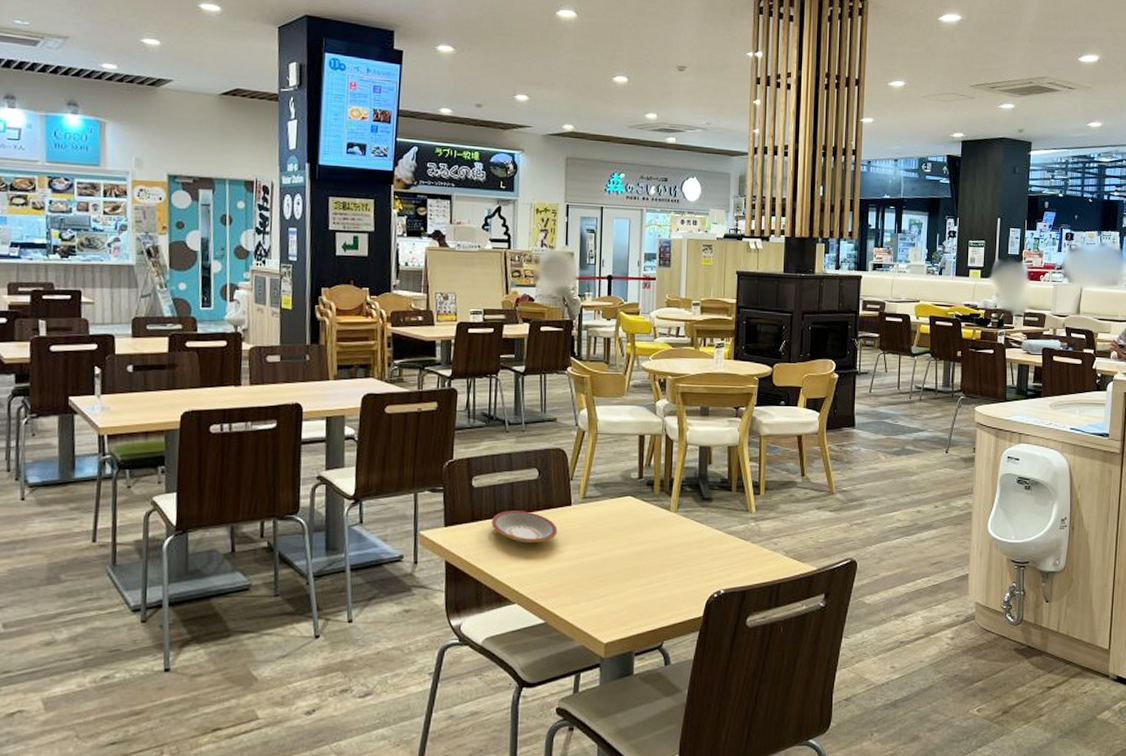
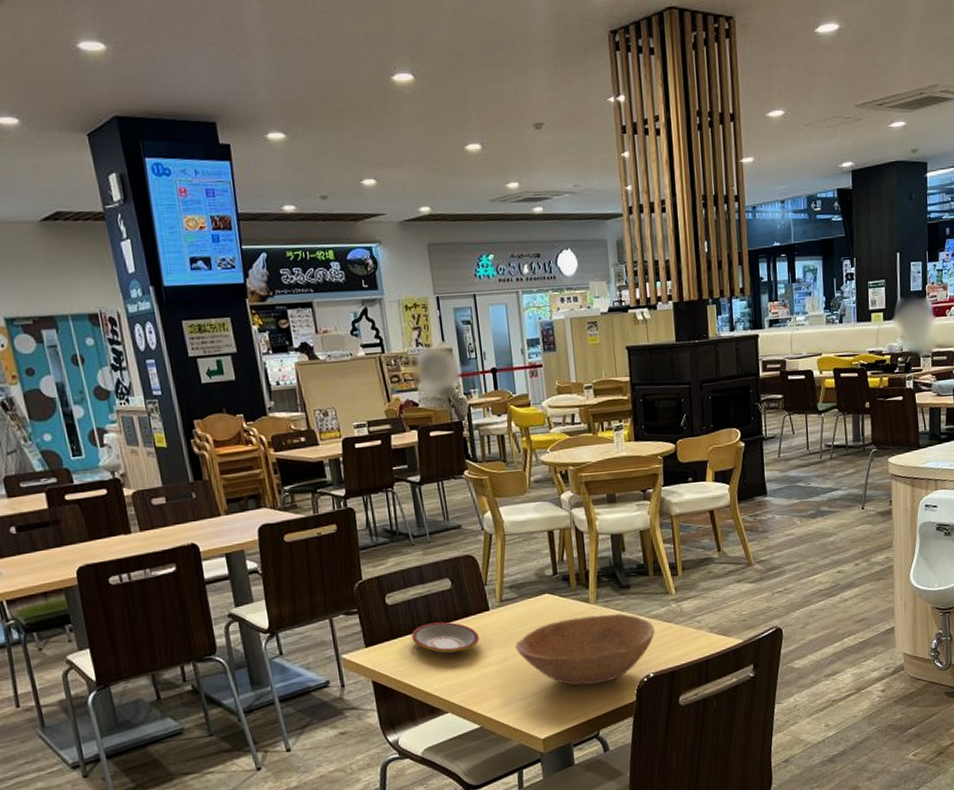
bowl: none [591,524,731,594] -> present [514,613,655,686]

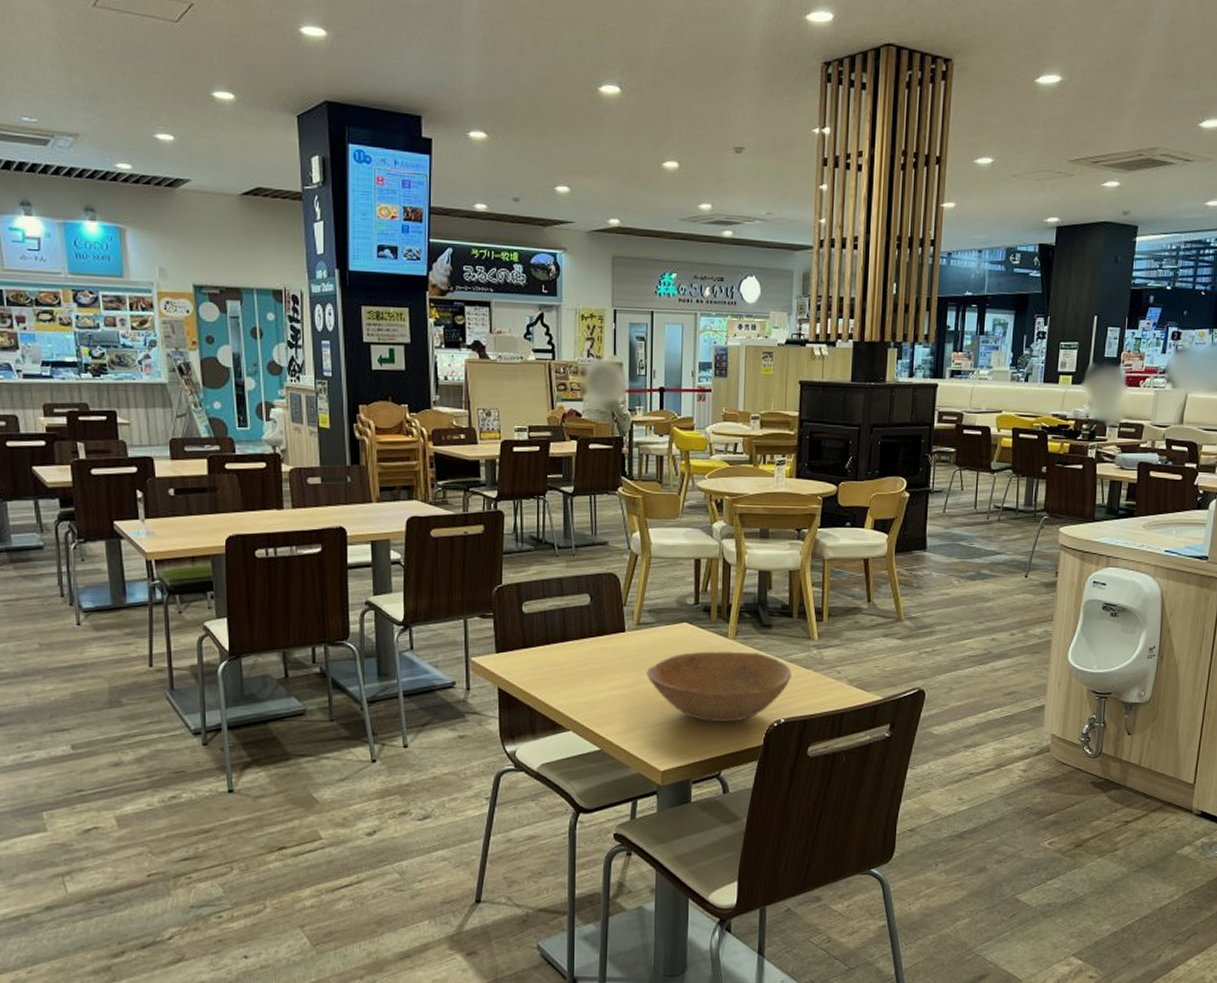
plate: present [412,622,480,654] -> none [544,637,611,671]

